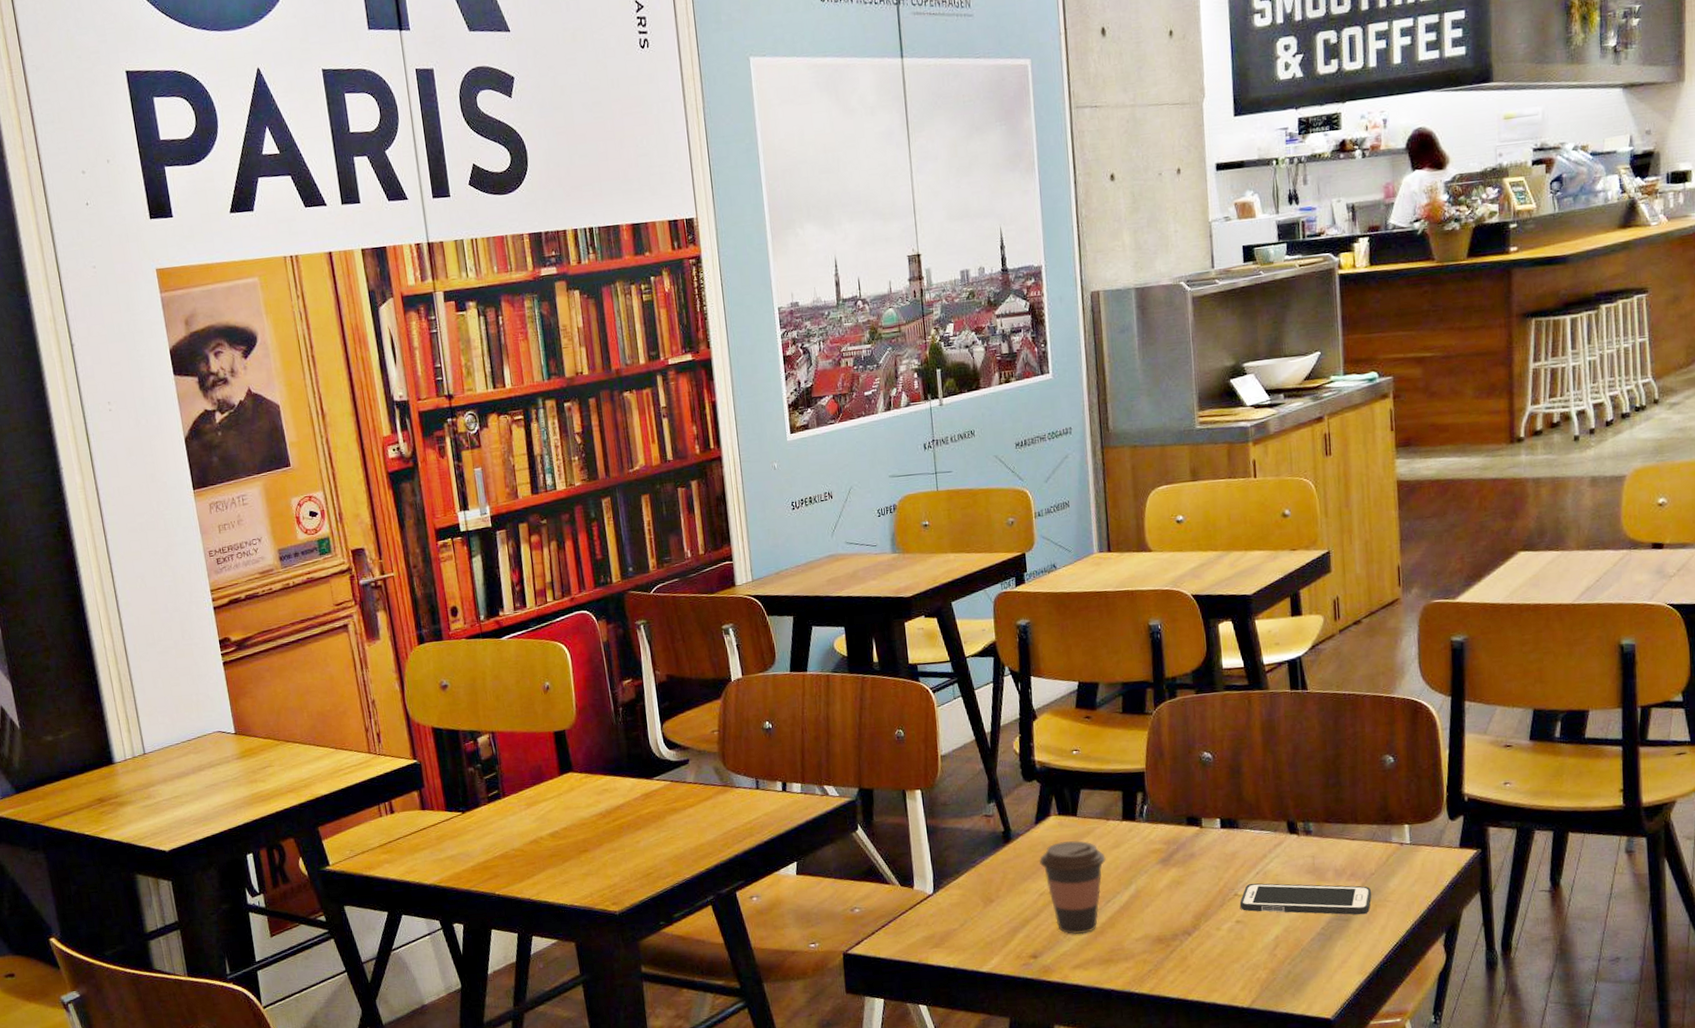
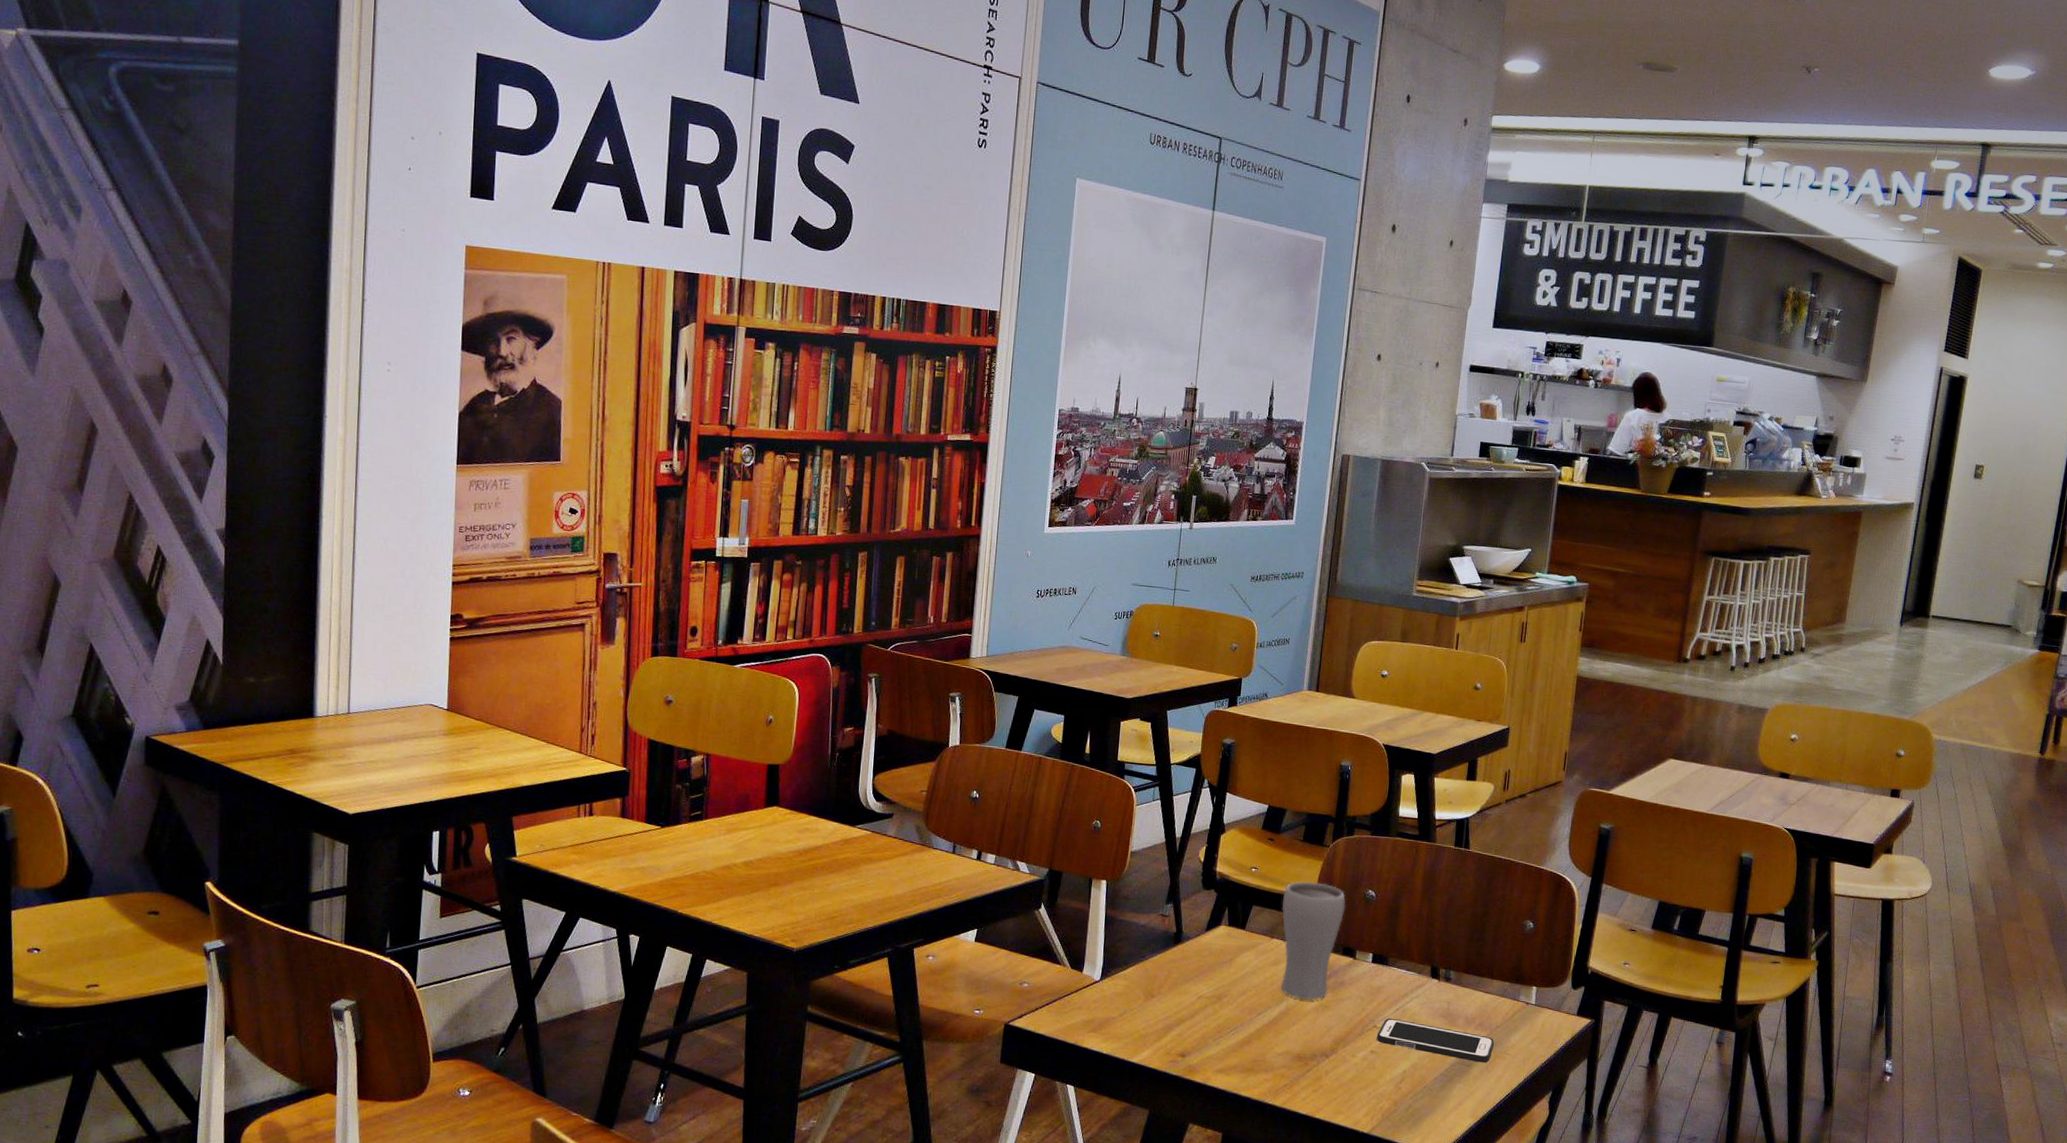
coffee cup: present [1038,841,1106,935] -> none [1203,951,1264,1041]
drinking glass: none [1111,753,1182,879] -> present [1280,881,1346,1000]

